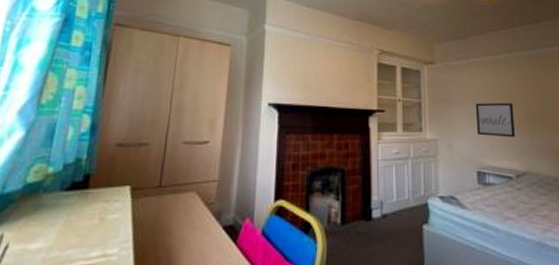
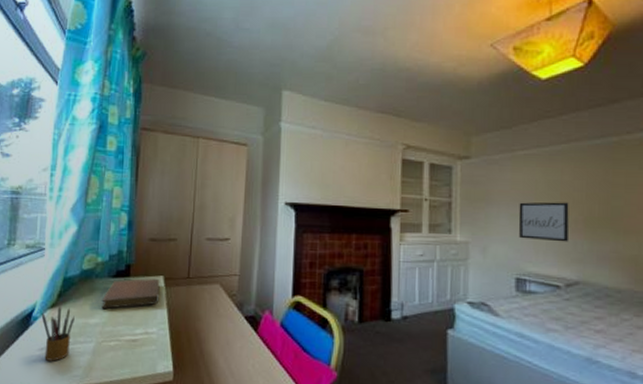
notebook: none [47,189,126,229] -> present [101,278,160,309]

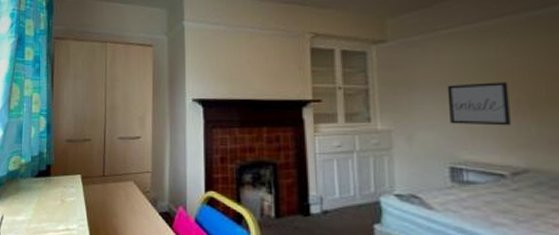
notebook: present [101,278,160,309] -> none [26,177,78,207]

